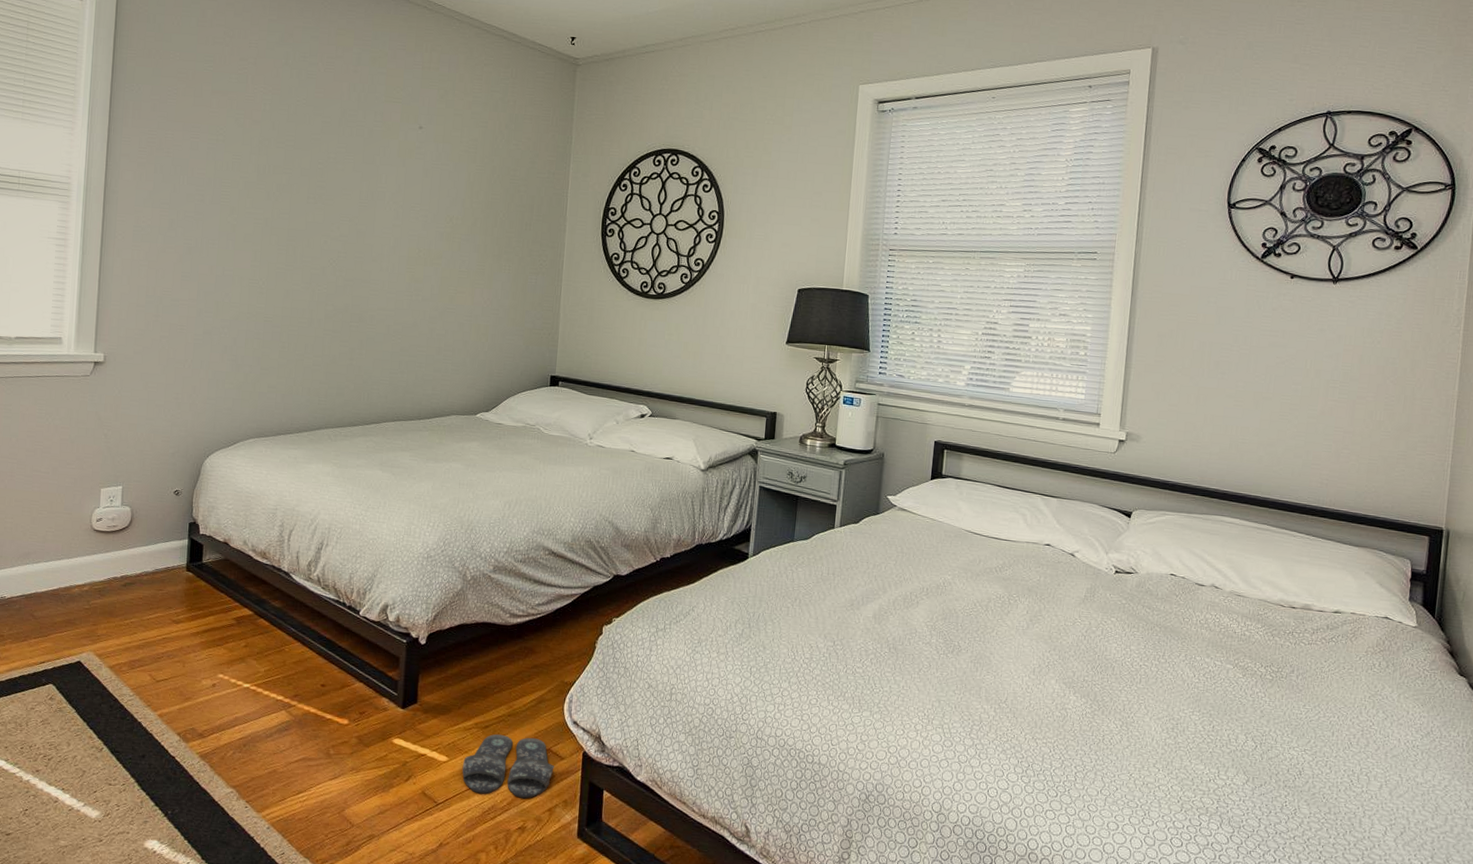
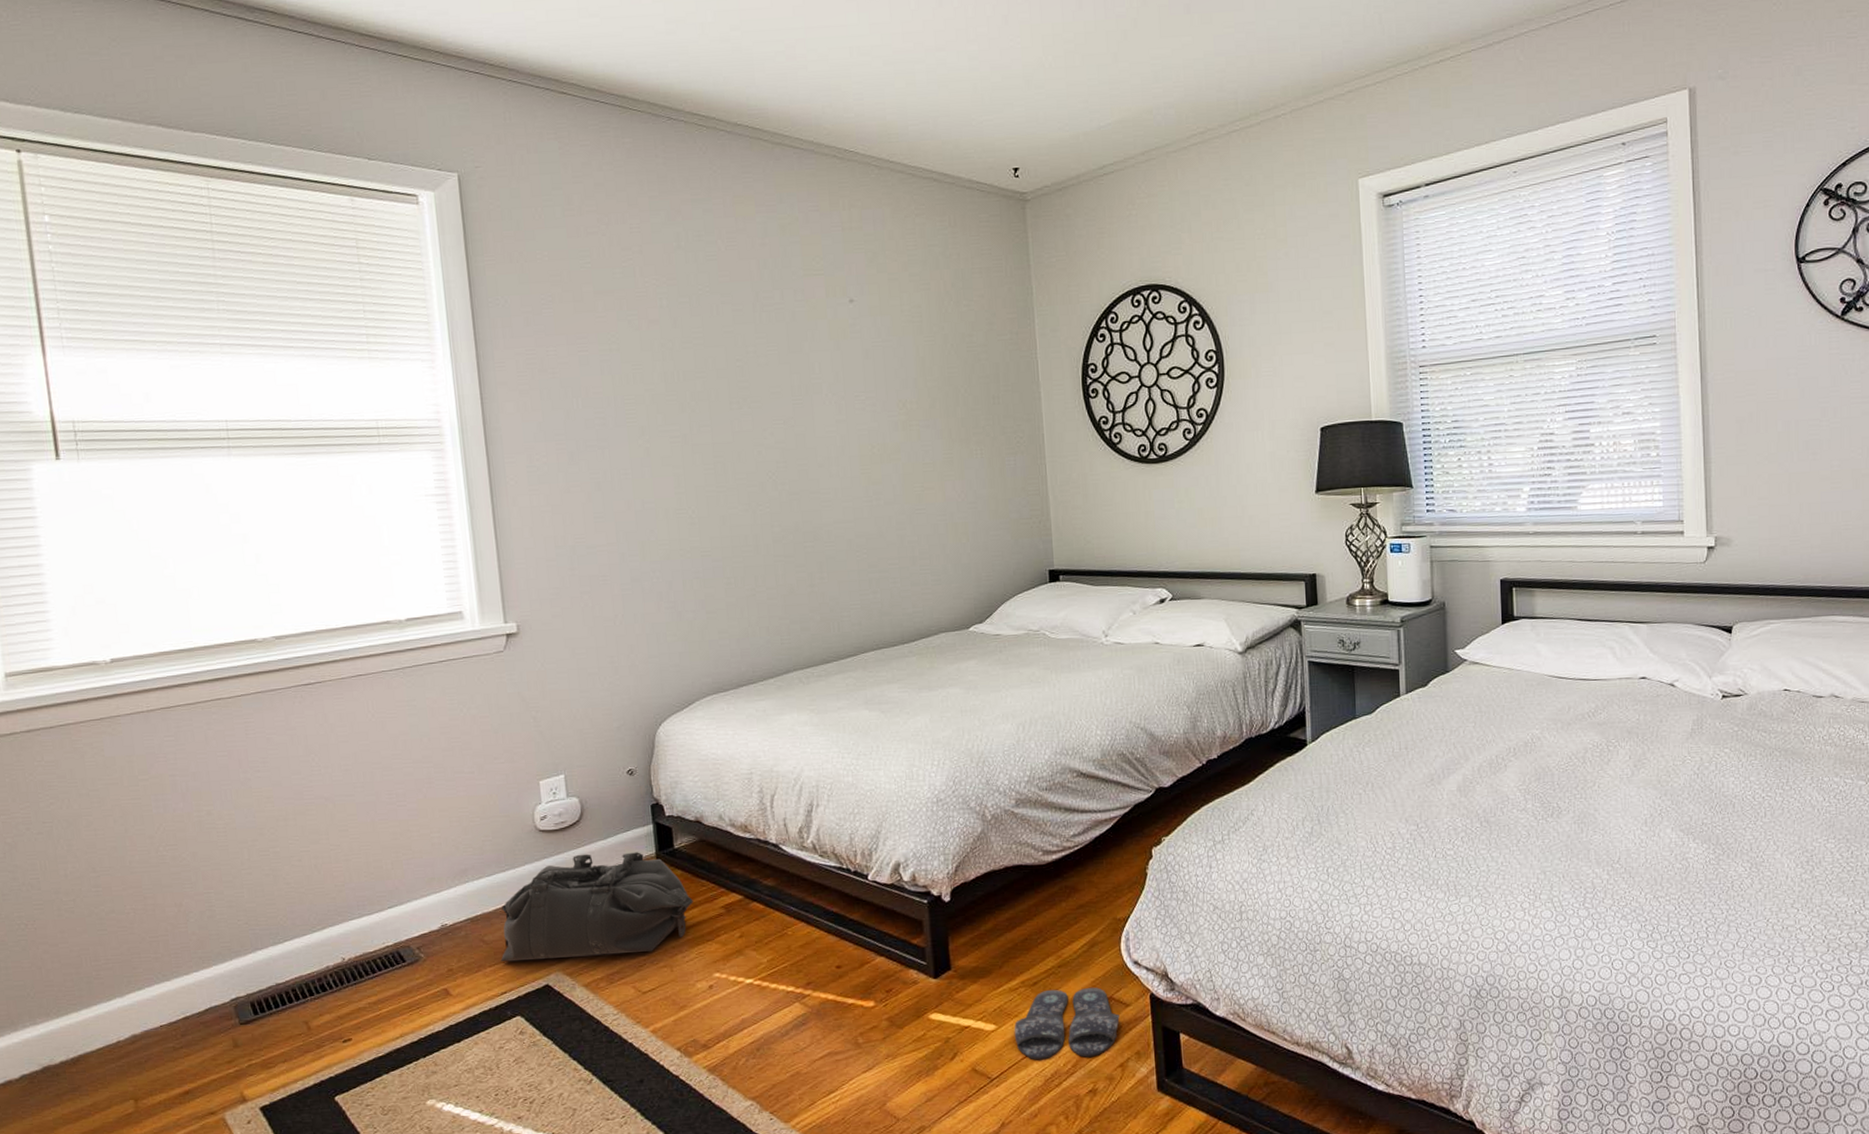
duffel bag: none [44,555,211,647] -> present [501,852,693,962]

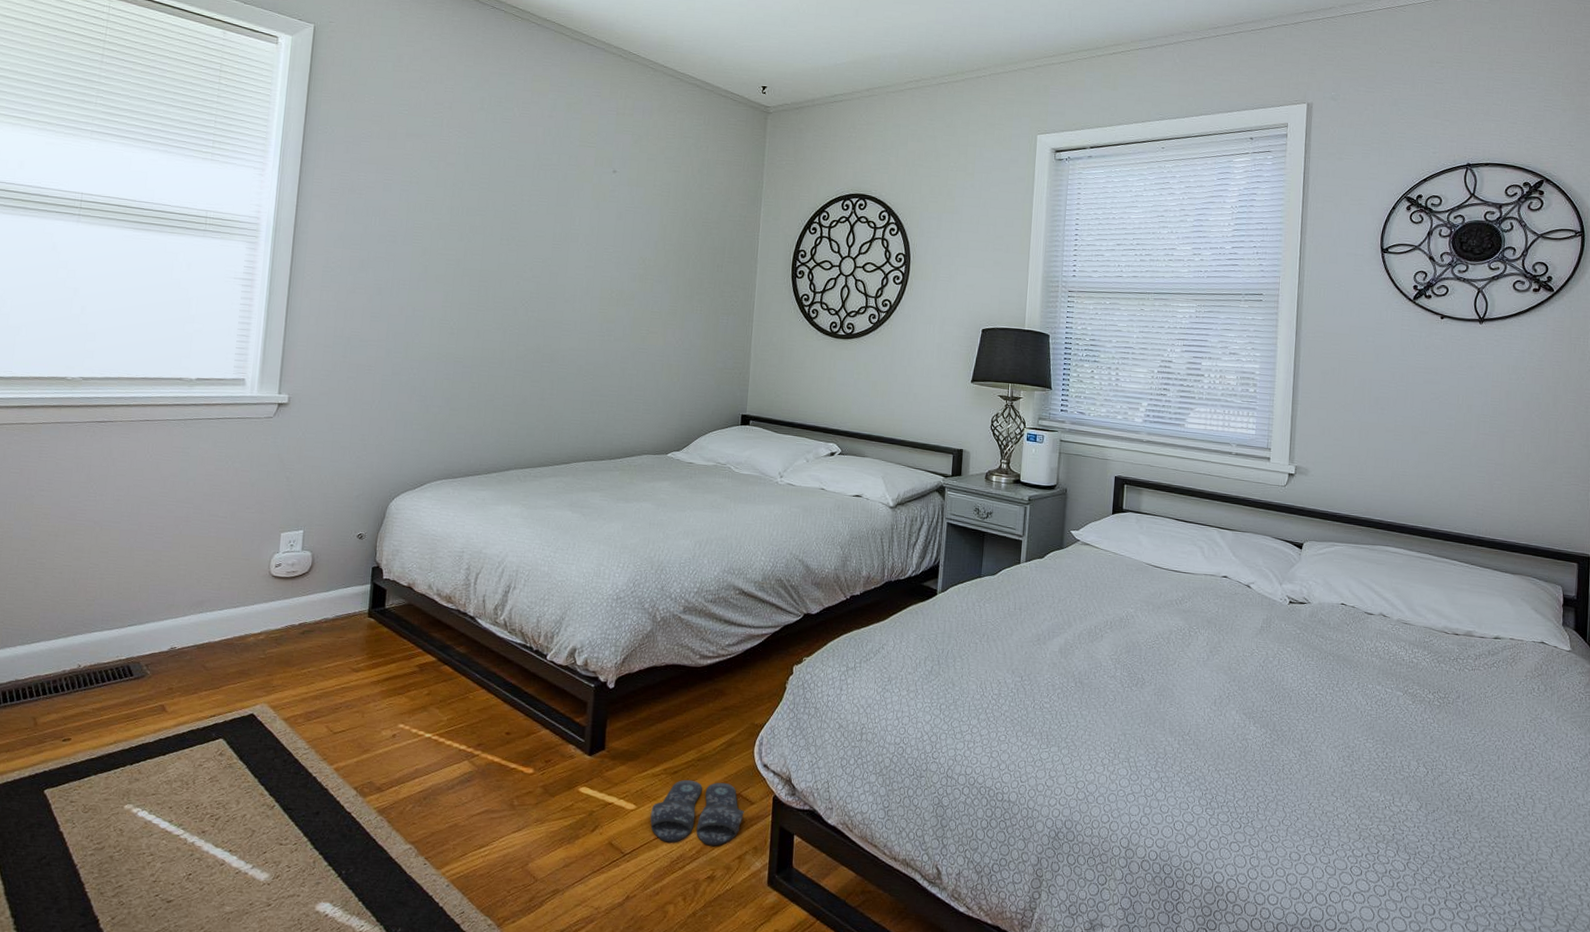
duffel bag: present [501,852,693,962] -> none [216,601,393,697]

